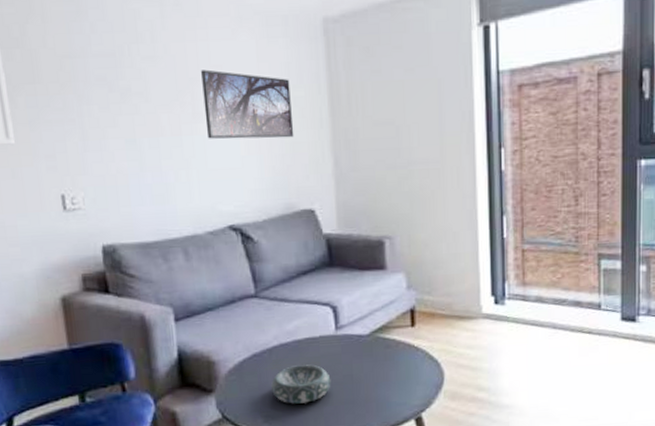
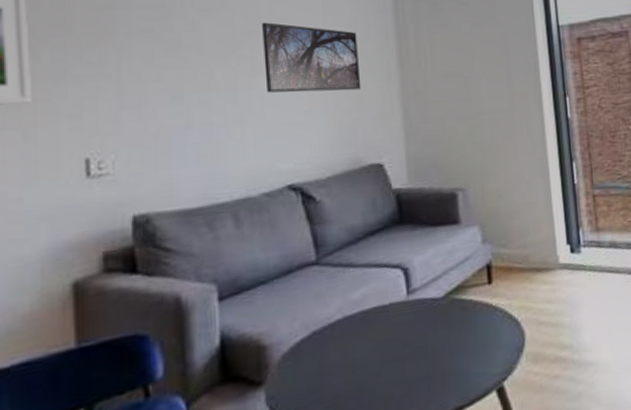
decorative bowl: present [271,364,331,404] -> none [334,338,403,389]

